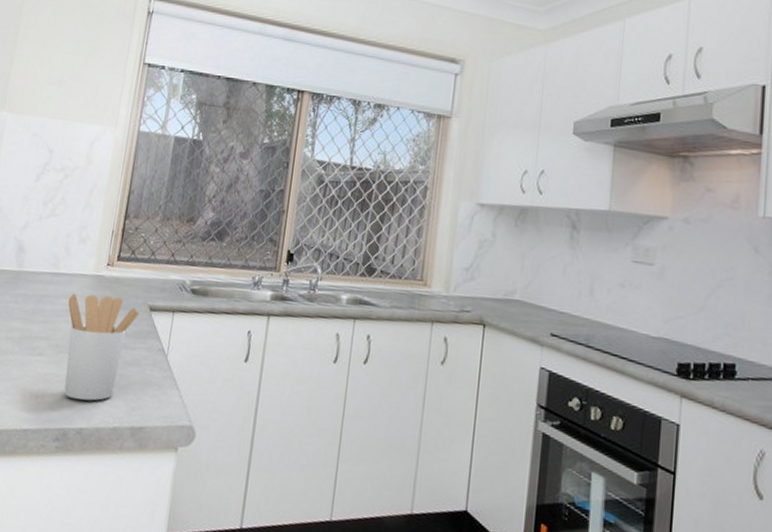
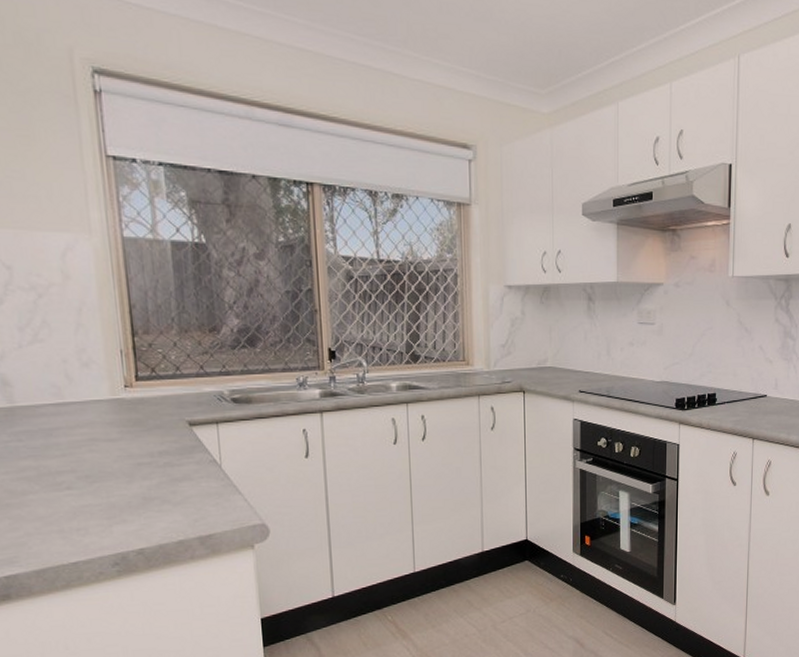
utensil holder: present [64,293,140,401] -> none [86,418,178,523]

